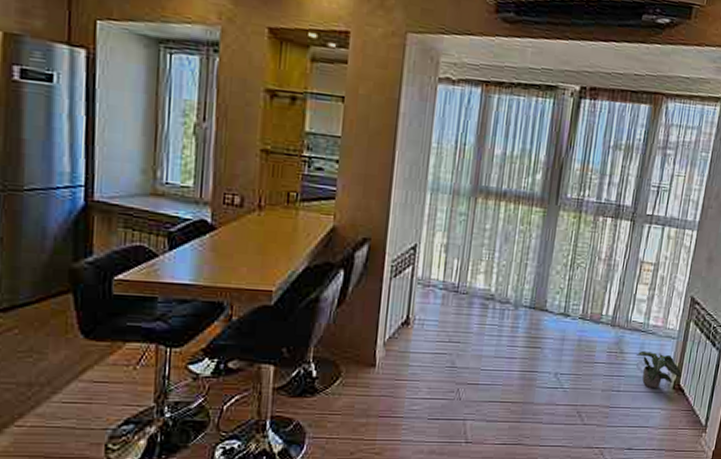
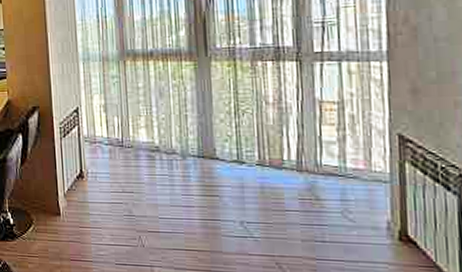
potted plant: present [637,350,682,389] -> none [338,197,408,240]

